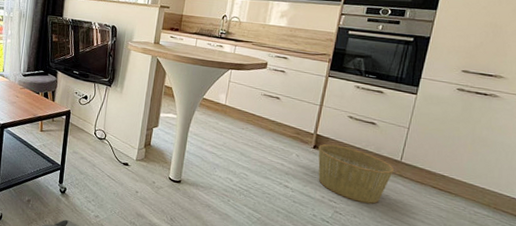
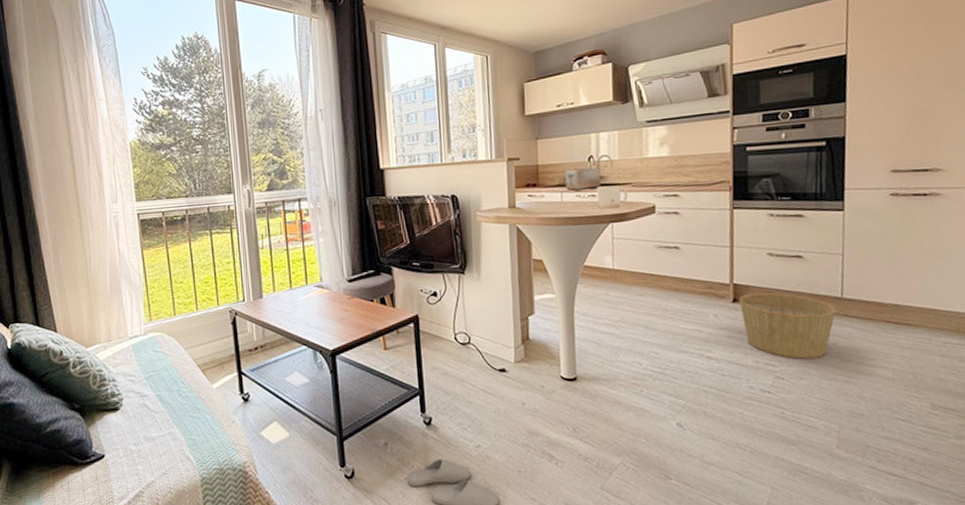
toaster: none [201,22,230,41] -> present [564,167,602,192]
mug: none [223,40,248,59] -> present [596,185,628,209]

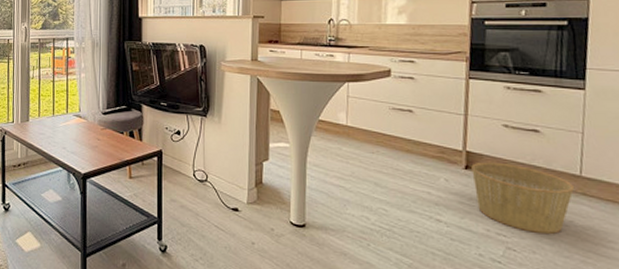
toaster: present [564,167,602,192] -> none [305,29,340,50]
mug: present [596,185,628,209] -> none [335,48,365,69]

